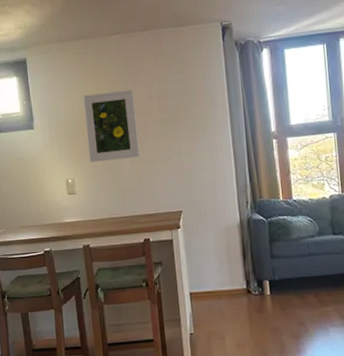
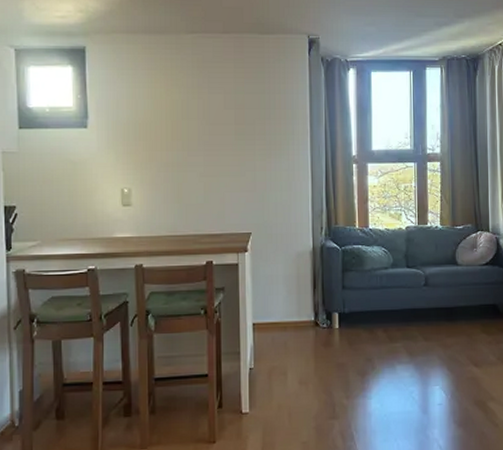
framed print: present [83,90,140,162] -> none [149,95,209,171]

